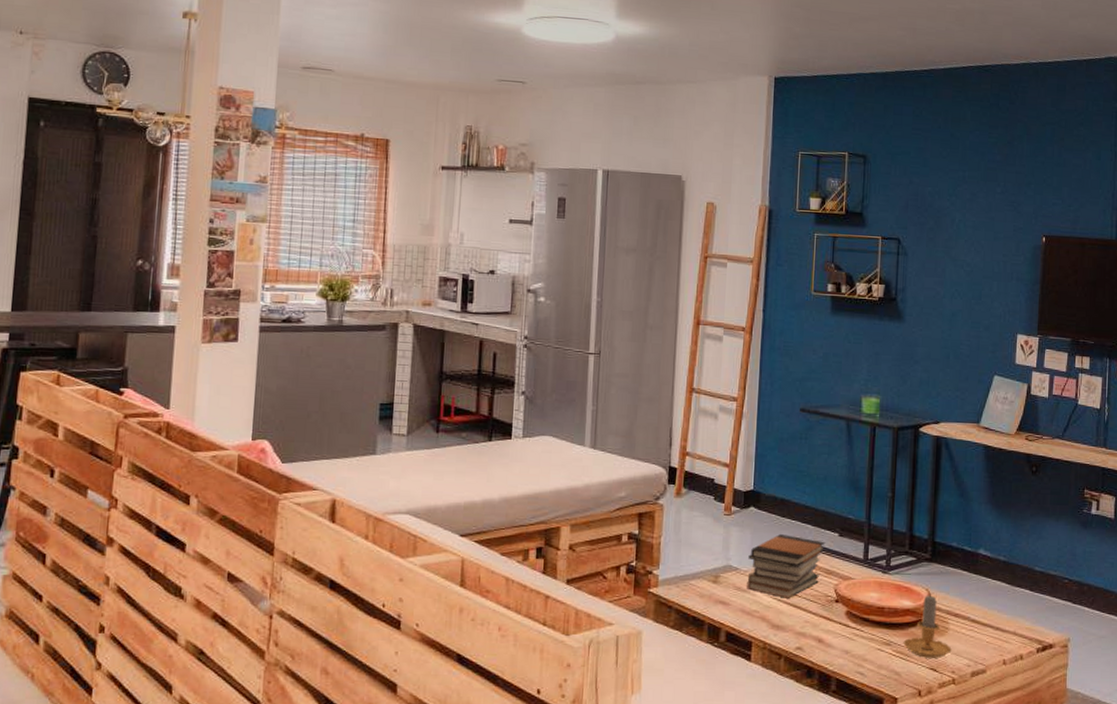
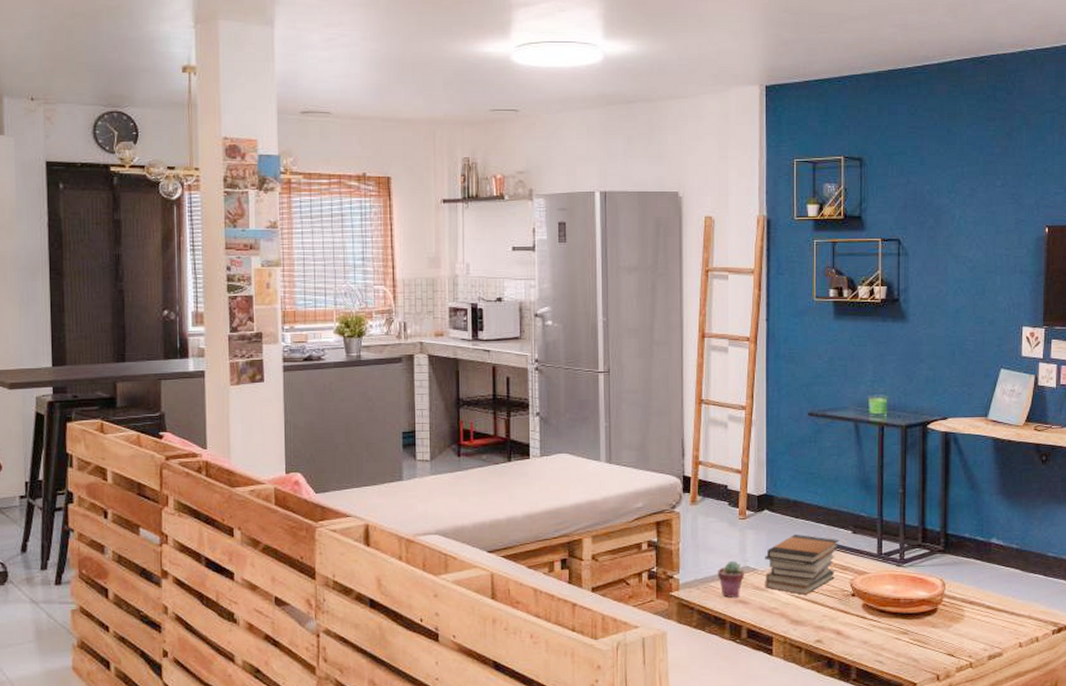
potted succulent: none [699,558,727,598] -> present [718,560,745,598]
candle: present [903,594,952,658] -> none [920,583,968,644]

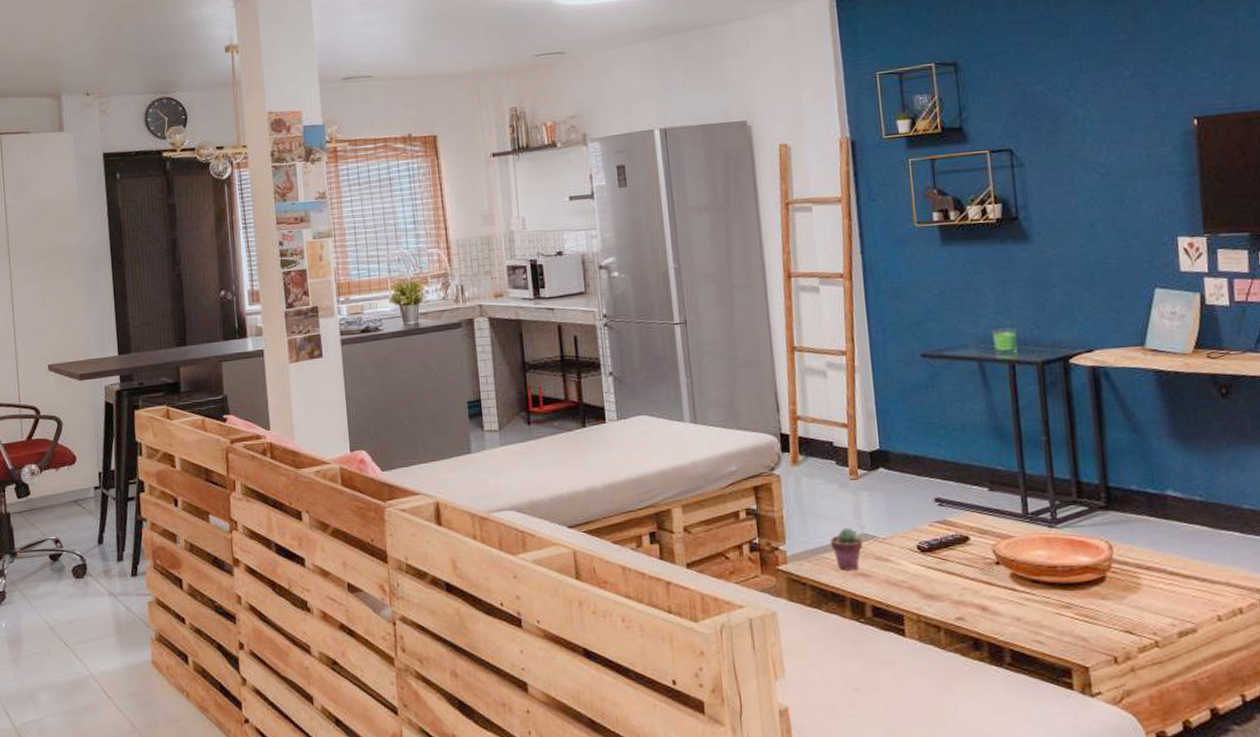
book stack: present [765,534,840,595] -> none [885,494,975,565]

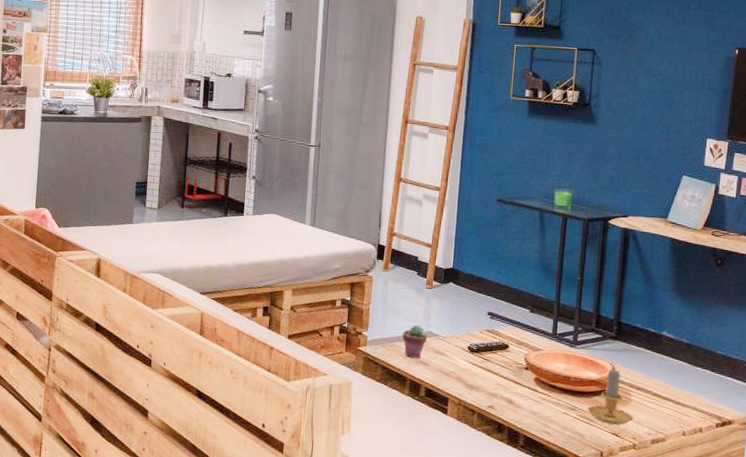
candle: none [1086,546,1149,620] -> present [587,368,634,425]

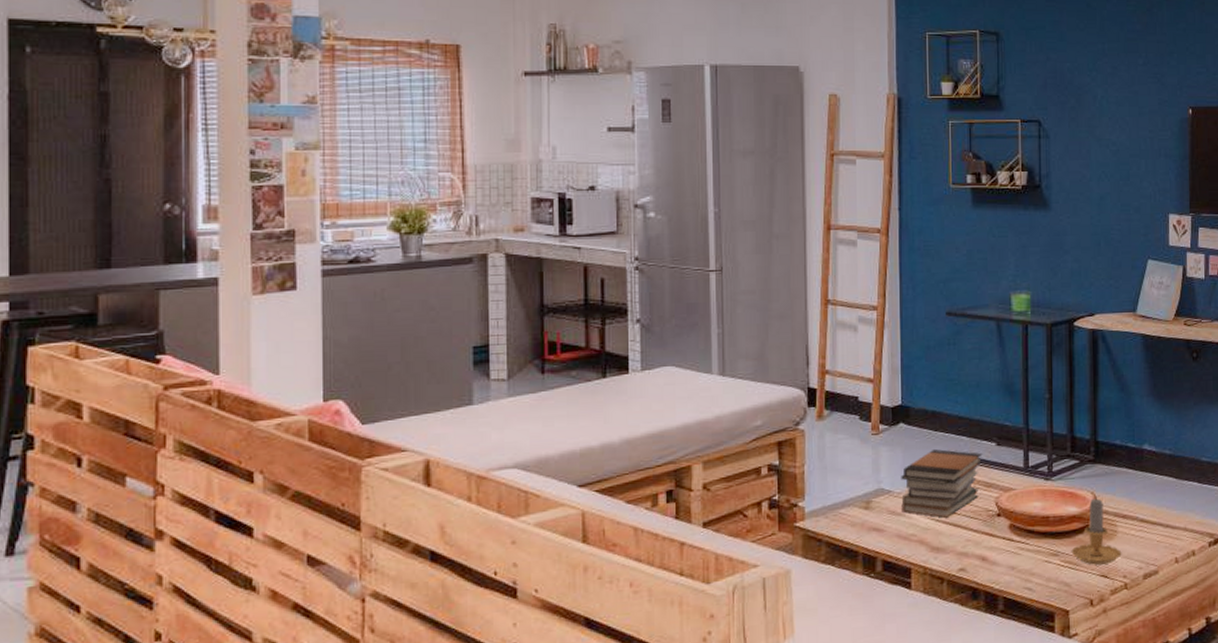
potted succulent: present [402,324,428,359] -> none [849,482,879,526]
book stack: none [445,307,518,363] -> present [901,449,983,518]

